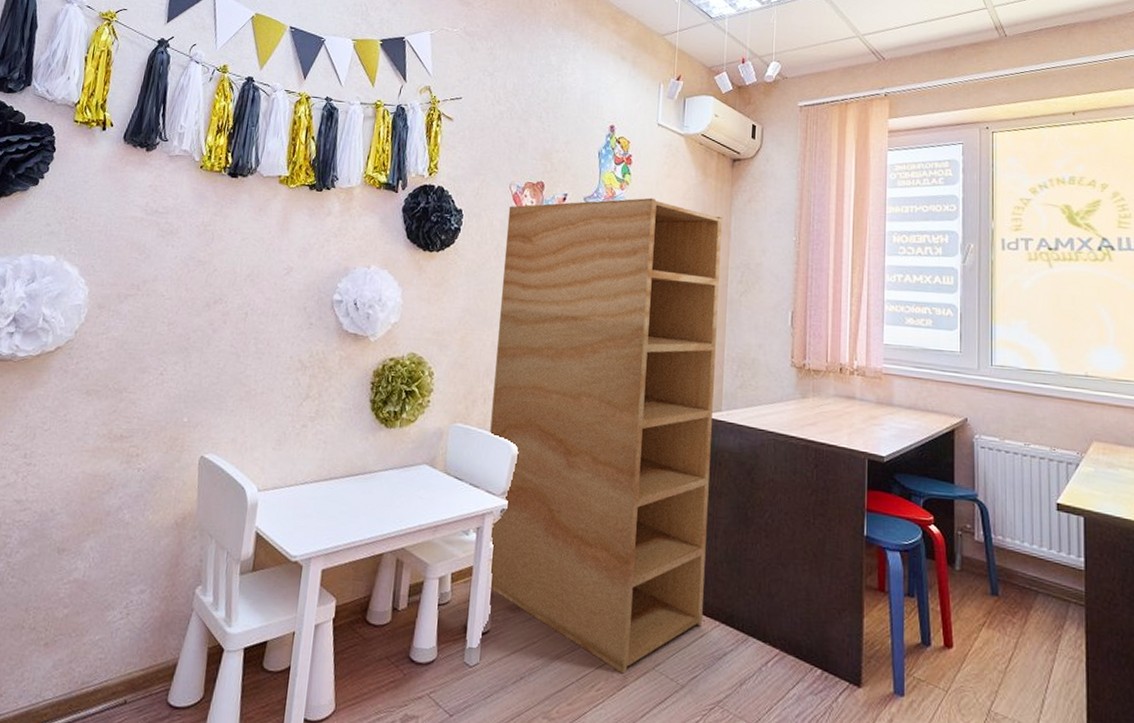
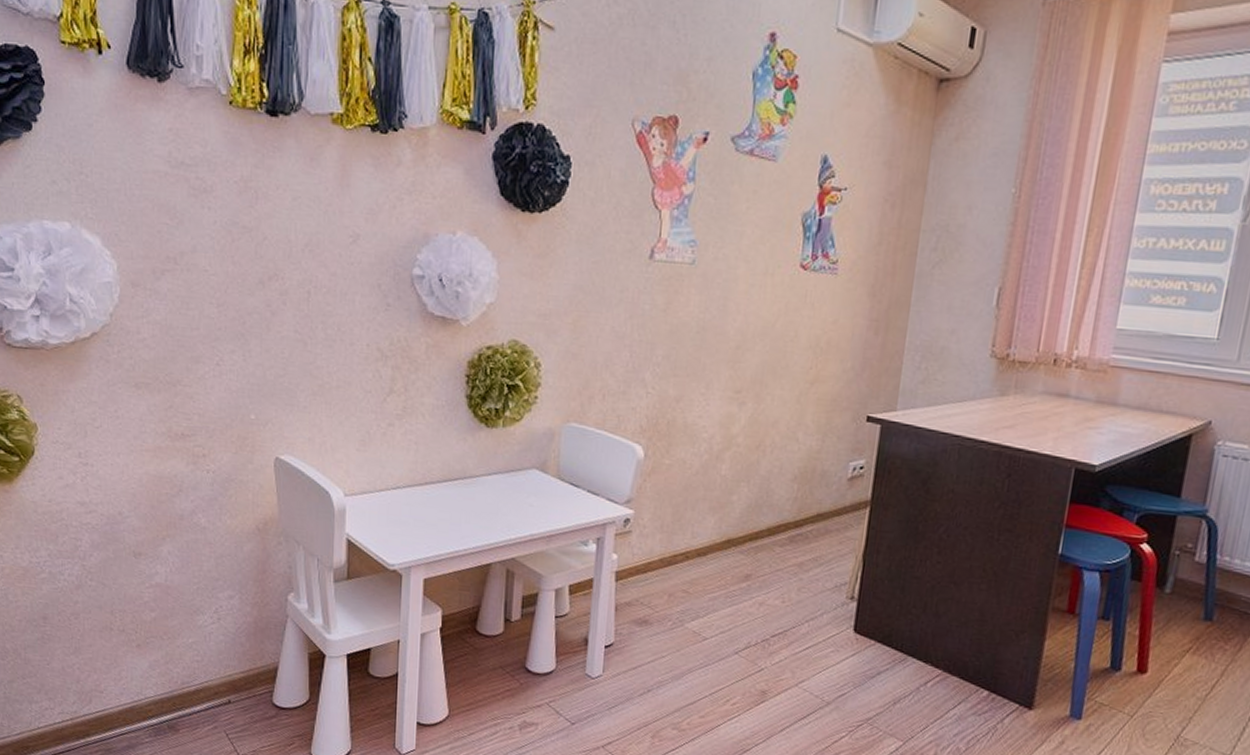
bookshelf: present [490,197,722,674] -> none [611,136,917,690]

